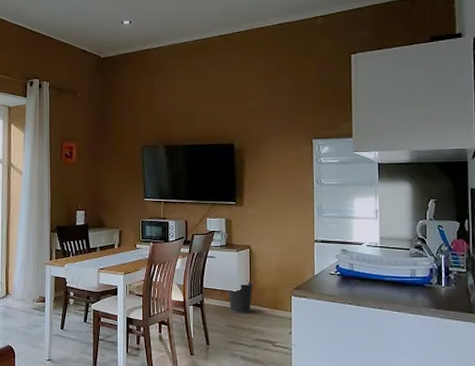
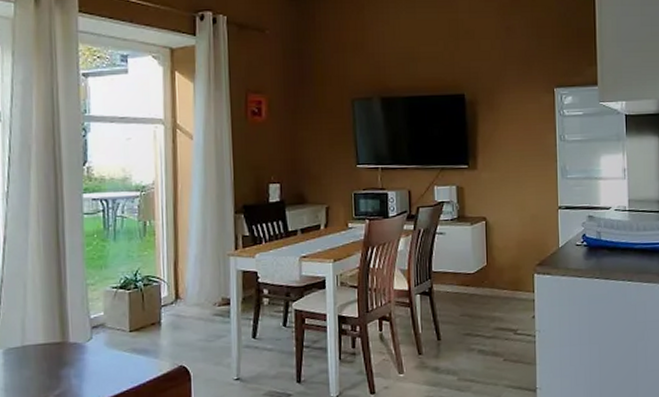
wastebasket: present [229,281,253,314] -> none [462,259,490,300]

